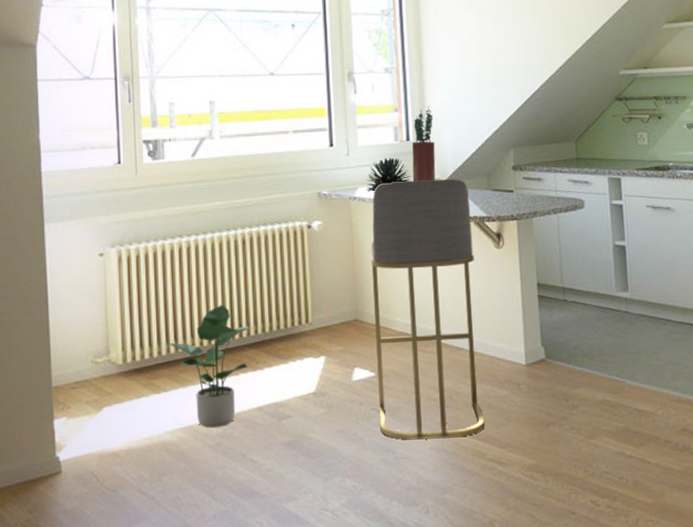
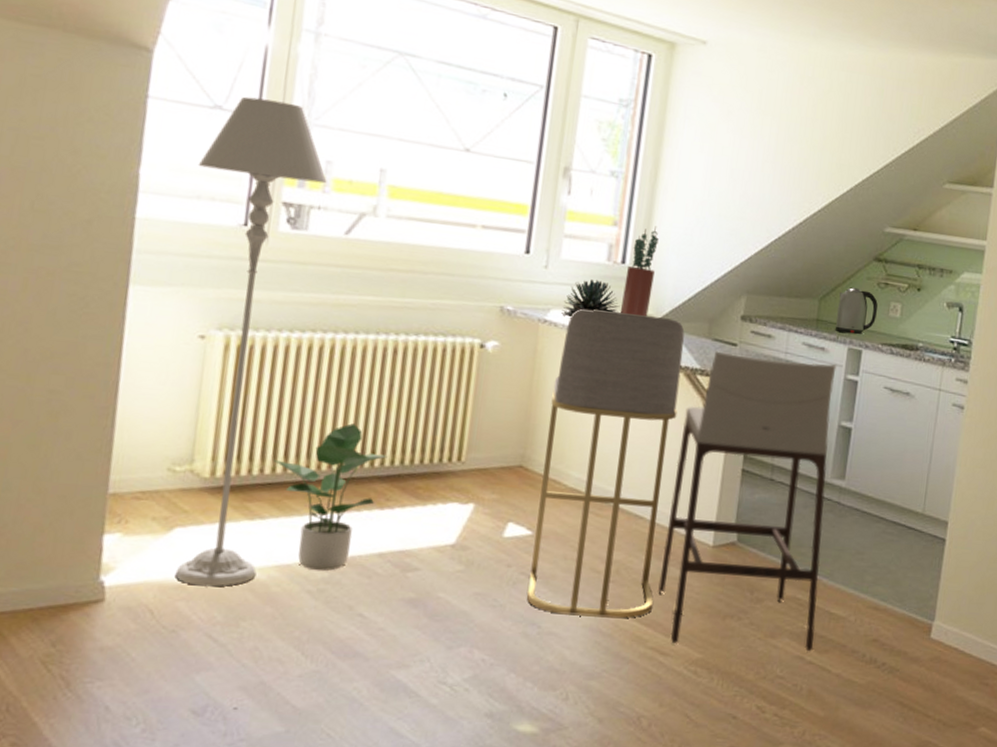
floor lamp: none [79,64,172,452] -> present [175,96,327,587]
bar stool: none [481,194,631,453] -> present [658,351,837,652]
kettle: none [591,126,627,166] -> present [834,287,878,335]

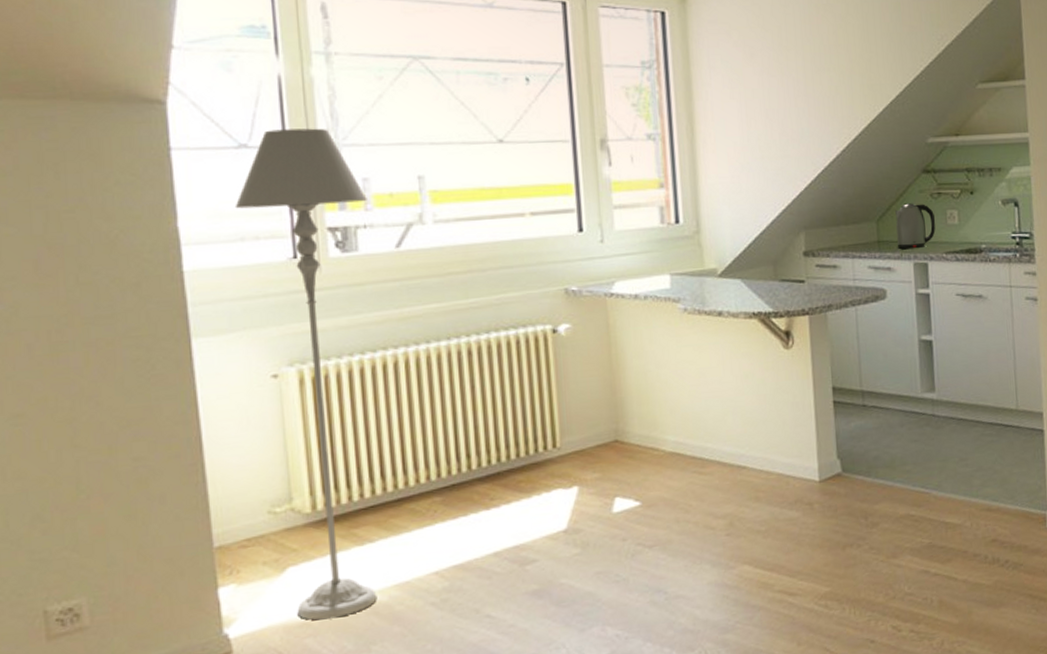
potted plant: present [273,423,388,571] -> none [370,432,483,582]
bar stool: present [527,308,685,619] -> none [632,268,772,577]
succulent plant: present [561,279,620,318] -> none [626,244,683,287]
vase: present [619,226,659,317] -> none [682,180,712,273]
bar stool: present [658,351,837,652] -> none [767,282,936,582]

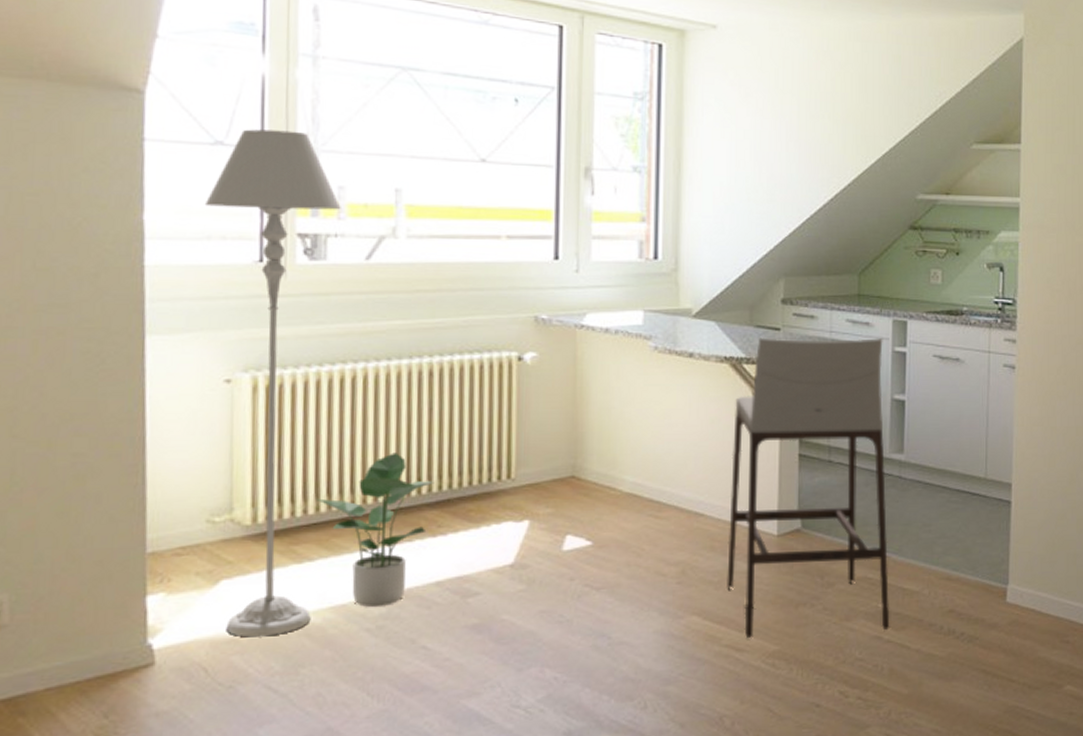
potted plant: none [370,432,483,582] -> present [316,452,434,607]
bar stool: none [767,282,936,582] -> present [727,338,890,638]
kettle: present [894,203,936,250] -> none [877,259,918,306]

